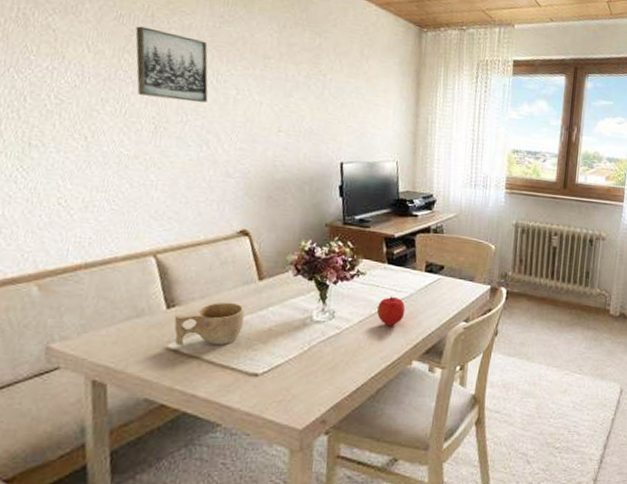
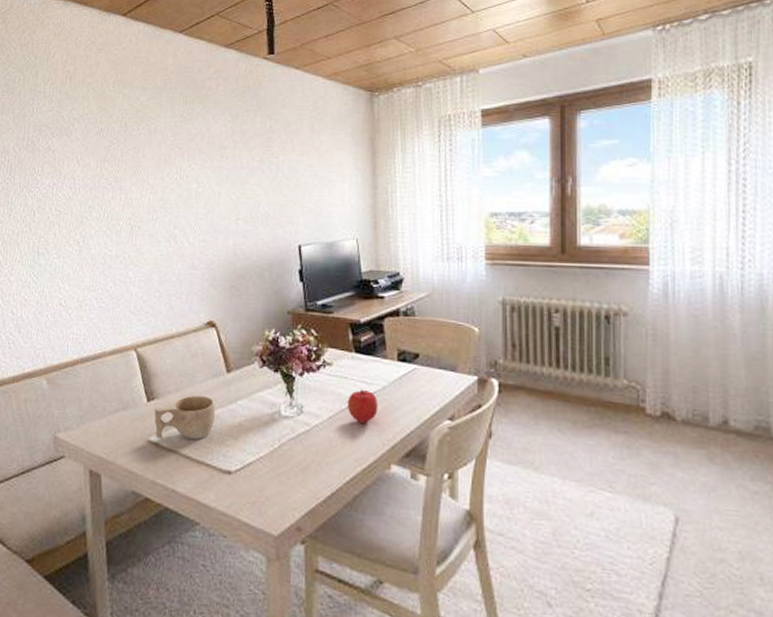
wall art: present [135,26,208,103] -> none [113,136,174,200]

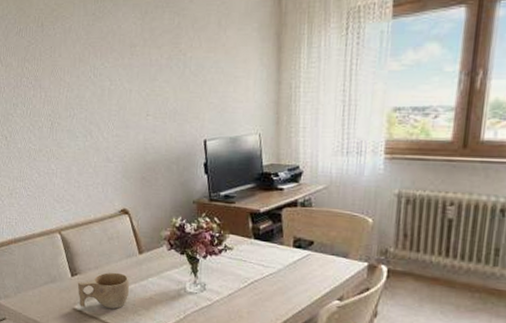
fruit: present [346,389,379,424] -> none [245,271,274,301]

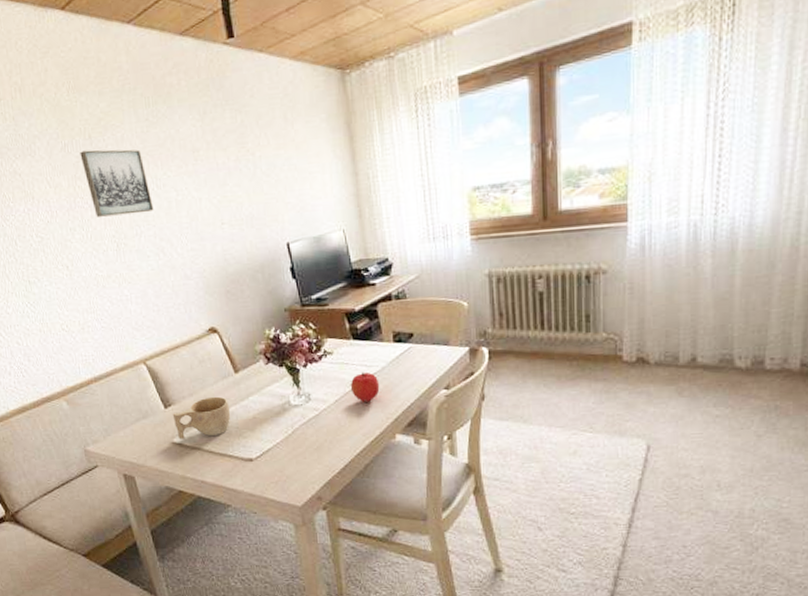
wall art: none [31,36,88,97] -> present [80,149,154,217]
fruit: none [245,271,274,301] -> present [350,372,380,402]

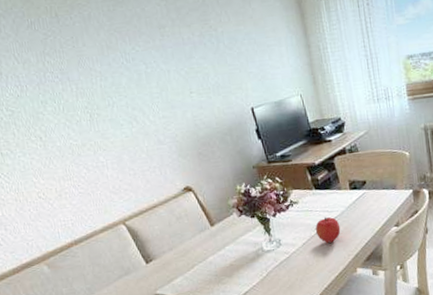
wall art: present [80,149,154,217] -> none [47,26,125,90]
cup: present [172,396,231,439] -> none [154,248,210,291]

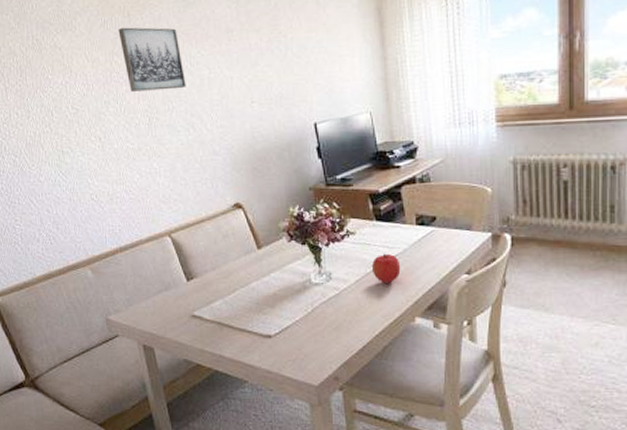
wall art: none [47,26,125,90] -> present [118,27,186,92]

